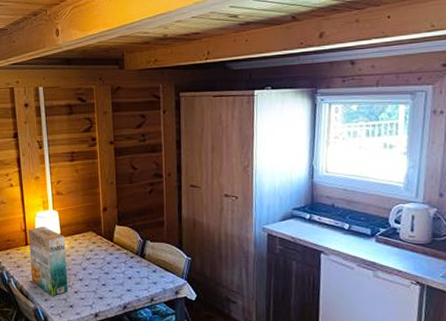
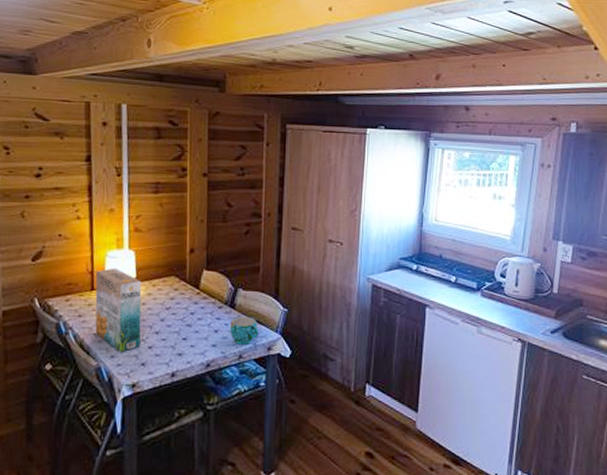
cup: none [141,264,167,289] -> present [229,316,259,345]

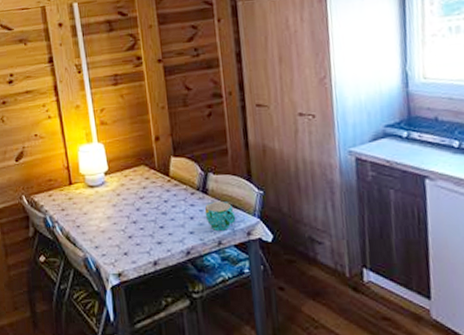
cereal box: present [95,268,142,352] -> none [71,161,121,242]

